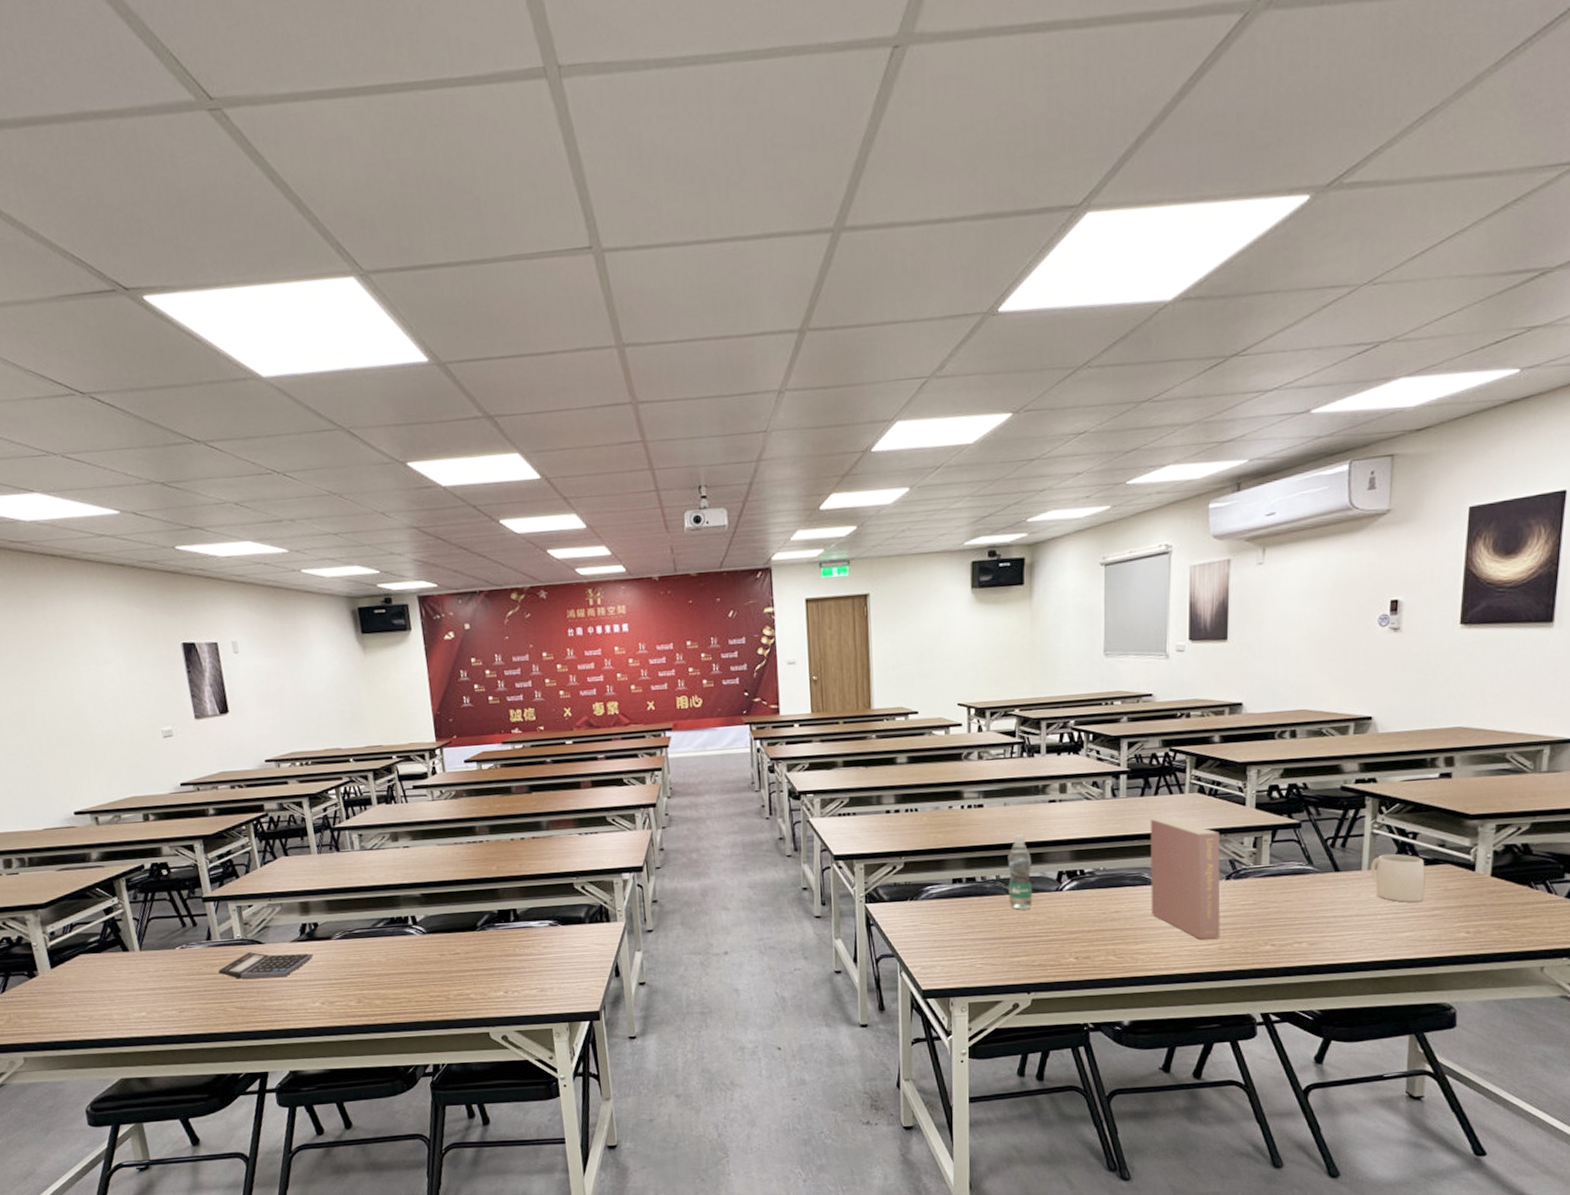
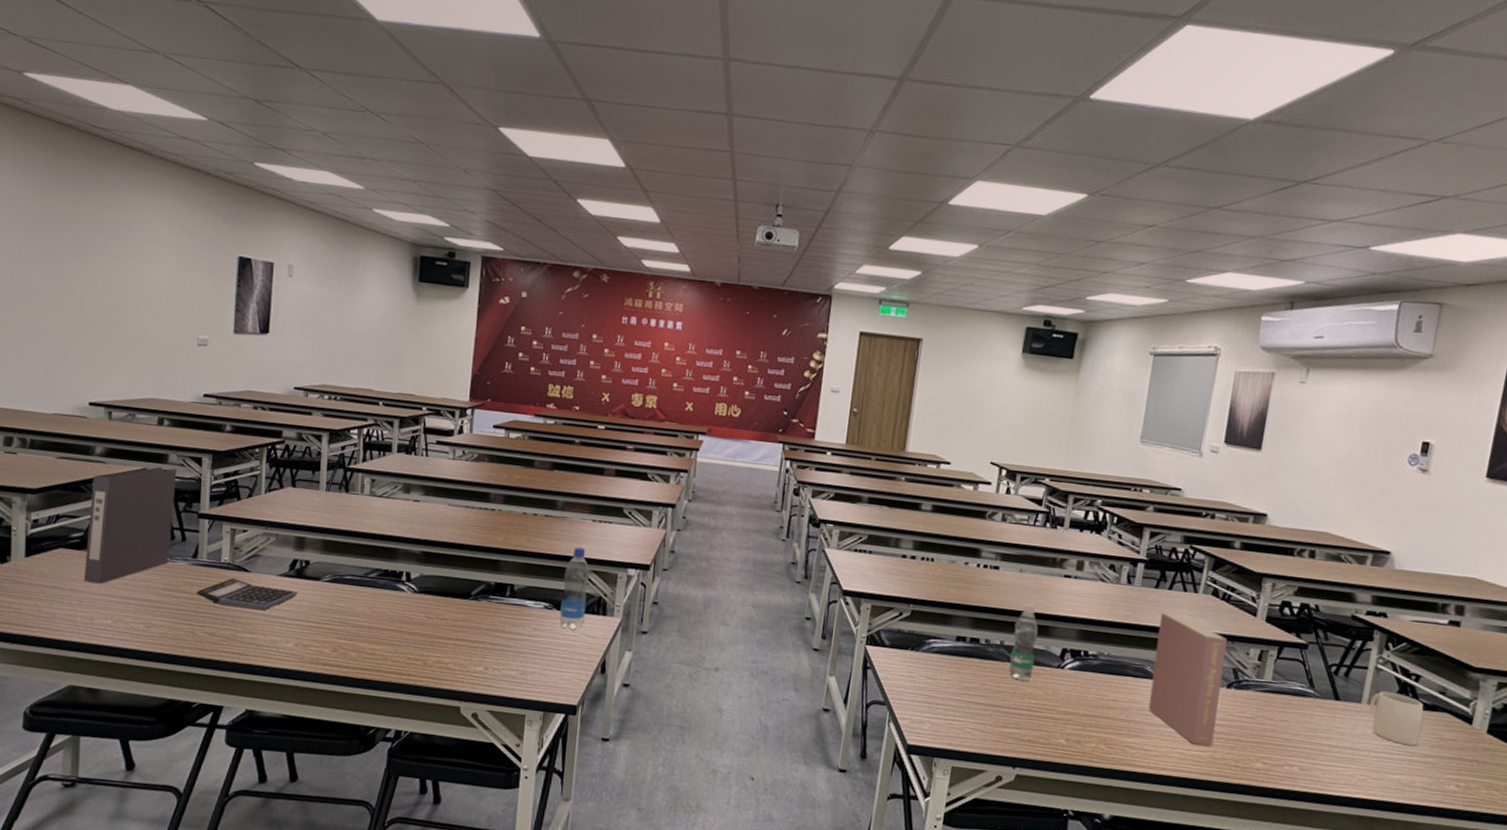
binder: none [95,859,186,982] -> present [83,466,177,584]
bottle: none [562,862,590,942] -> present [559,547,590,631]

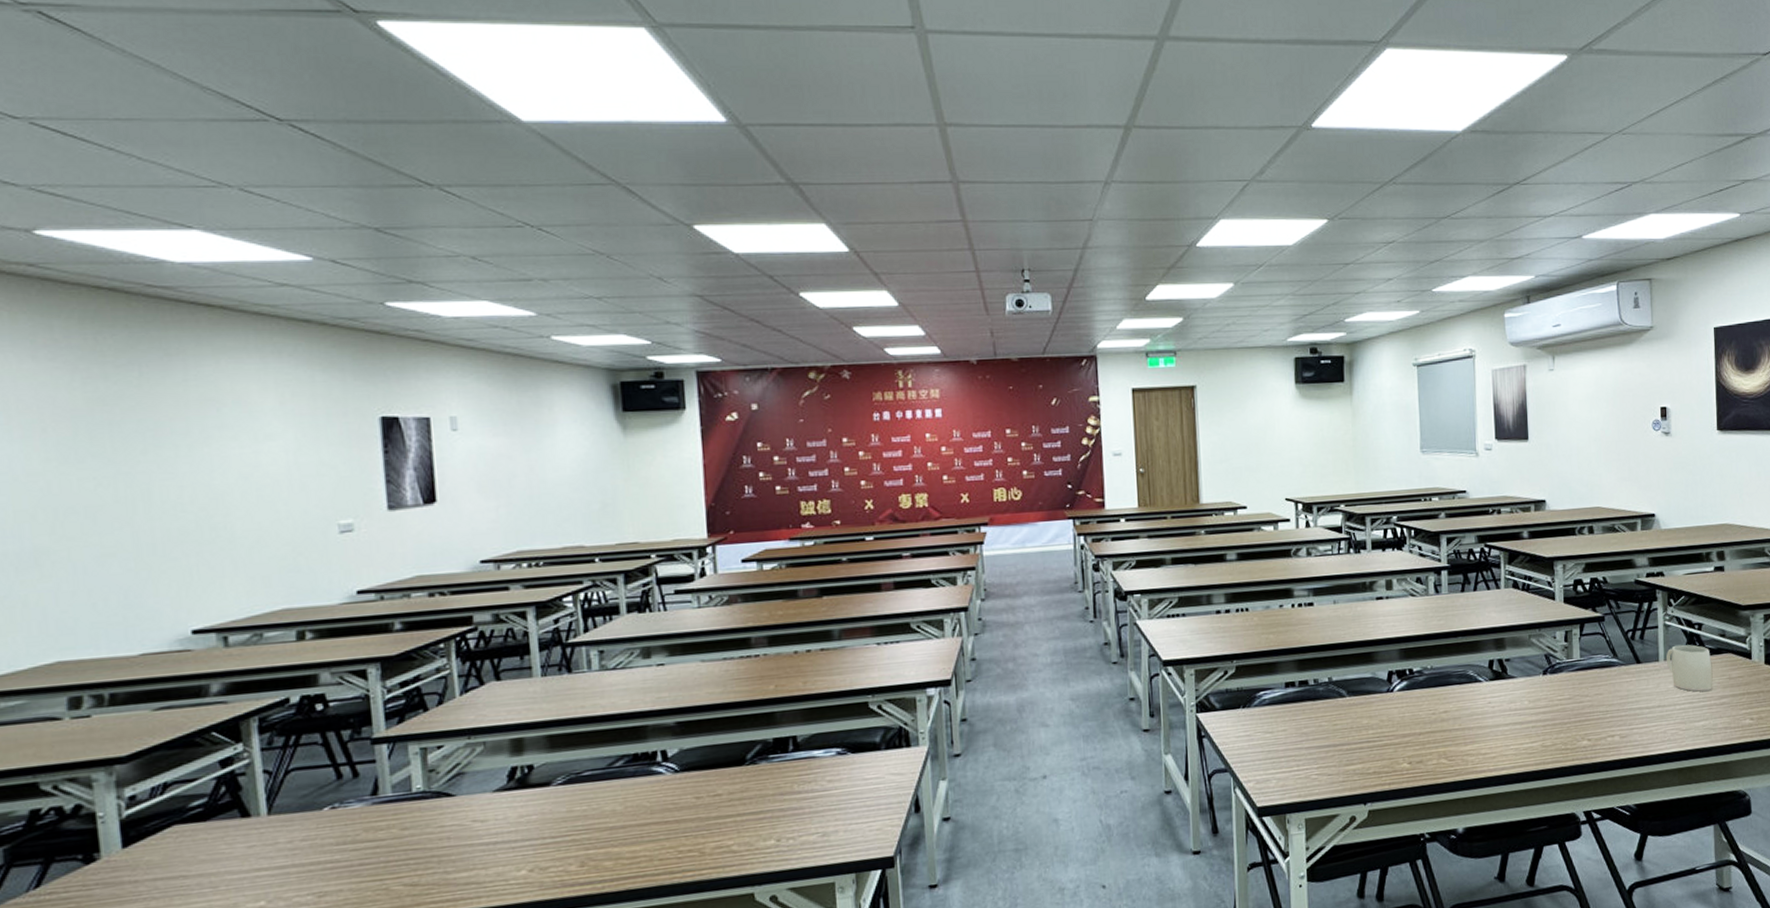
binder: present [83,466,177,584] -> none [211,689,338,861]
calculator: present [197,578,298,610] -> none [384,805,523,846]
bottle: present [559,547,590,631] -> none [854,677,887,772]
bottle: present [1009,602,1038,681] -> none [1339,632,1365,714]
book: present [1148,613,1227,746] -> none [1471,613,1542,737]

